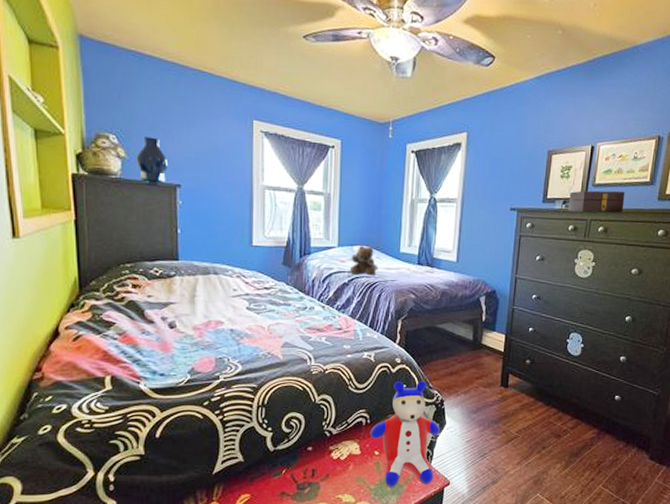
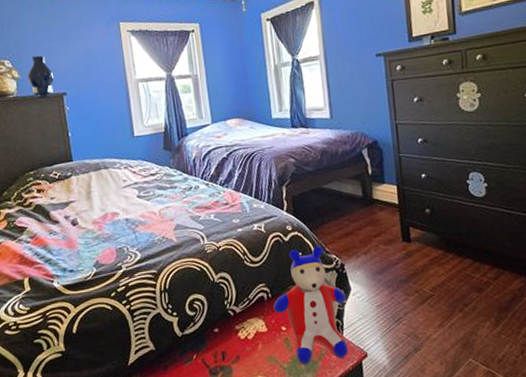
teddy bear: present [349,246,378,277] -> none [226,118,254,148]
jewelry box: present [568,190,625,213] -> none [436,13,501,46]

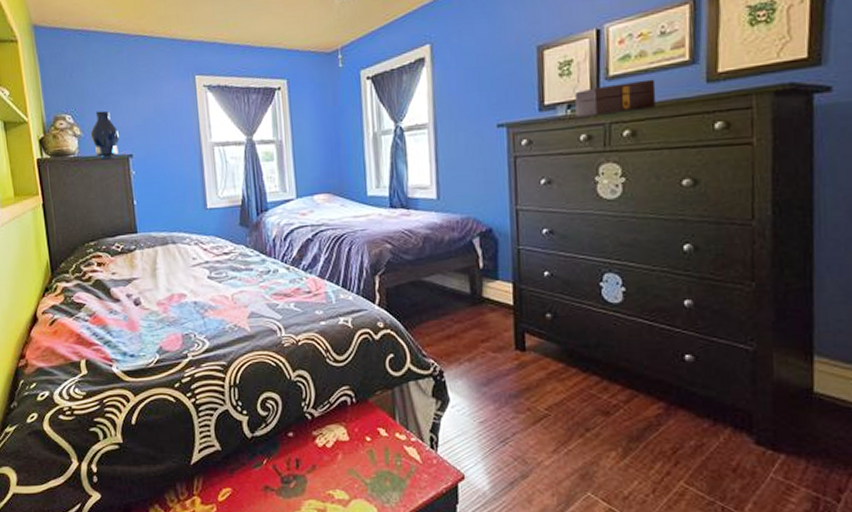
stuffed animal: present [273,246,348,366] -> none [357,348,443,483]
jewelry box: none [436,13,501,46] -> present [575,79,657,117]

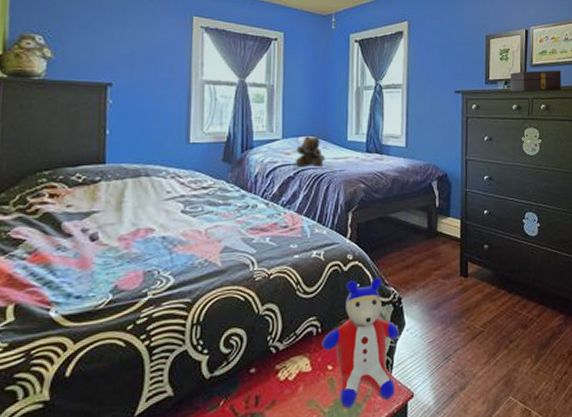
vase: present [90,110,120,160] -> none [63,36,100,86]
teddy bear: none [312,194,345,228] -> present [295,136,325,168]
stuffed animal: none [357,348,443,483] -> present [321,278,399,409]

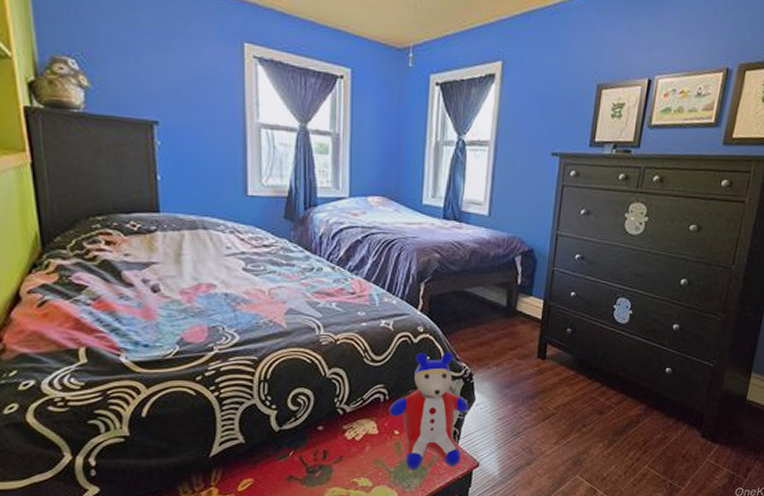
teddy bear: present [295,136,325,168] -> none [363,196,397,233]
jewelry box: present [510,70,562,92] -> none [619,133,686,160]

